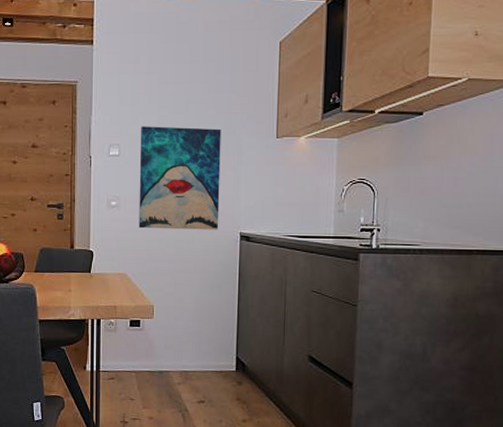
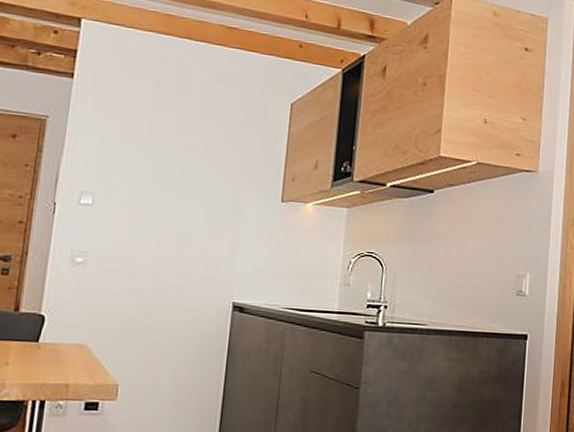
wall art: present [139,126,221,230] -> none [109,174,220,298]

